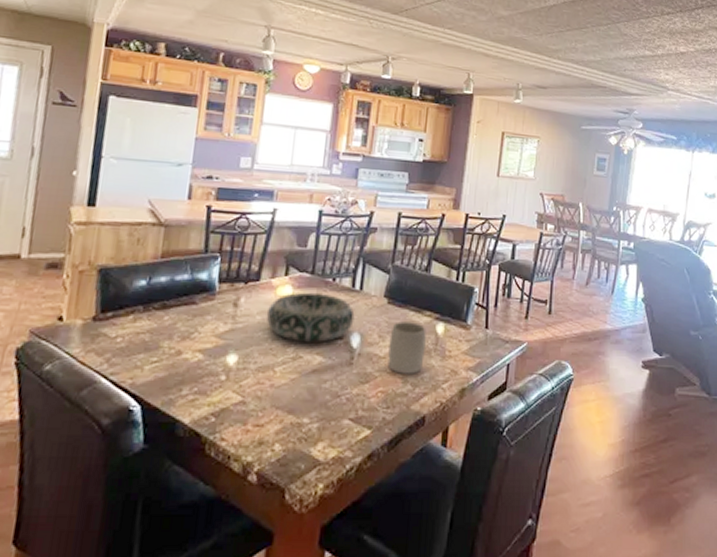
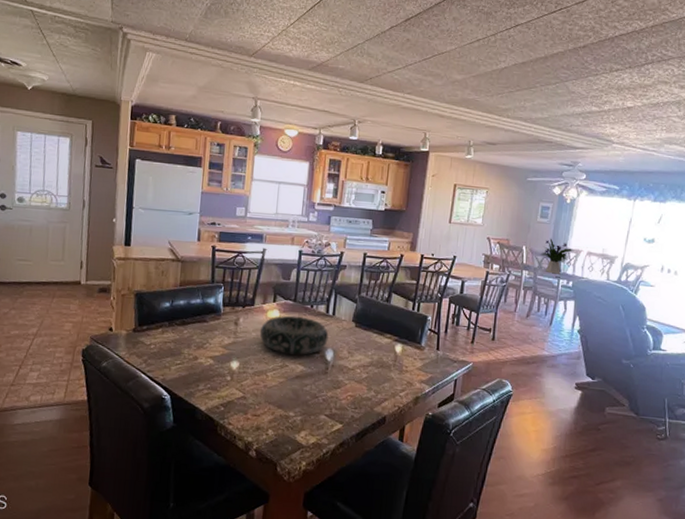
mug: present [387,321,426,374] -> none [355,341,387,384]
flower arrangement: none [598,193,633,235] -> present [540,238,573,274]

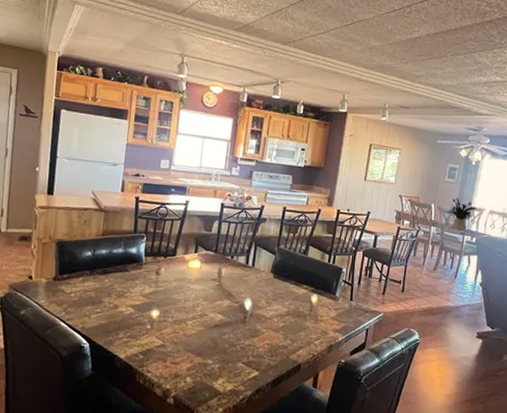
decorative bowl: present [259,315,329,355] -> none [180,266,248,305]

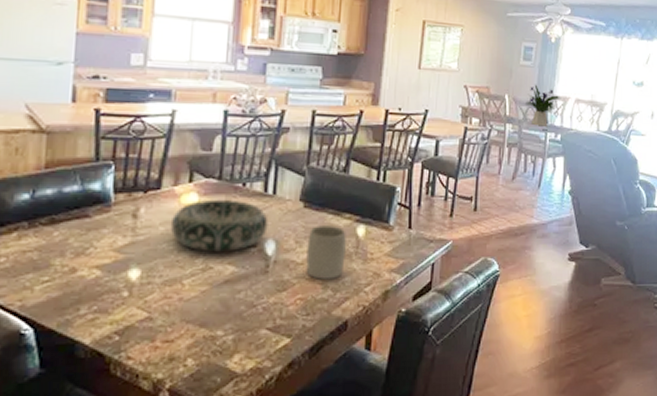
decorative bowl: none [180,266,248,305] -> present [170,199,268,252]
mug: none [272,292,303,332] -> present [306,226,346,280]

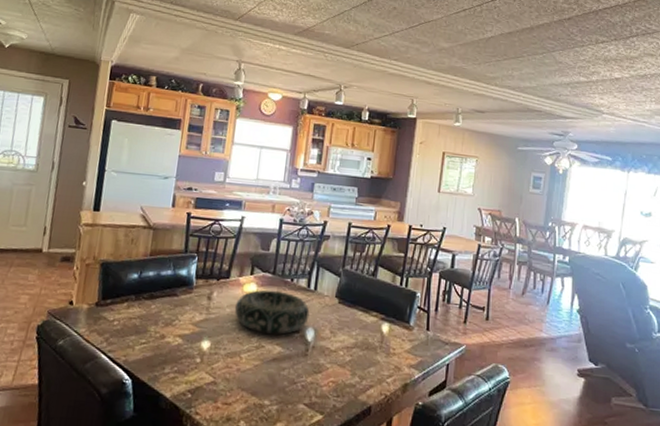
mug: present [306,226,346,280] -> none [338,320,373,368]
flower arrangement: present [524,84,560,127] -> none [533,210,568,249]

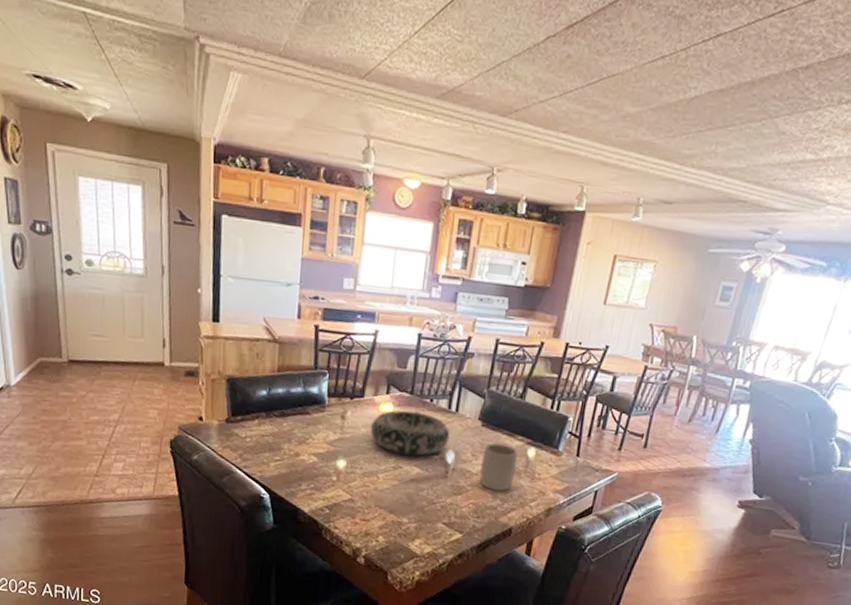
mug: none [338,320,373,368] -> present [479,443,518,492]

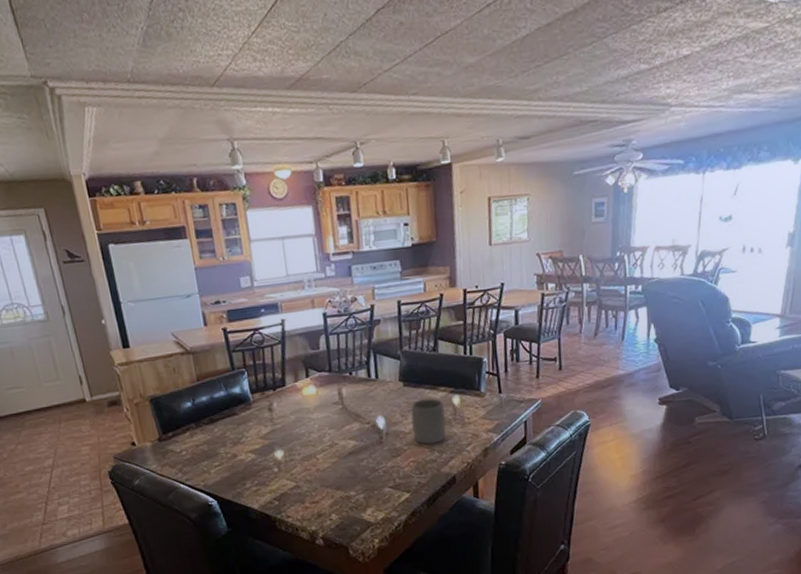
decorative bowl: present [369,410,450,456] -> none [298,387,377,432]

